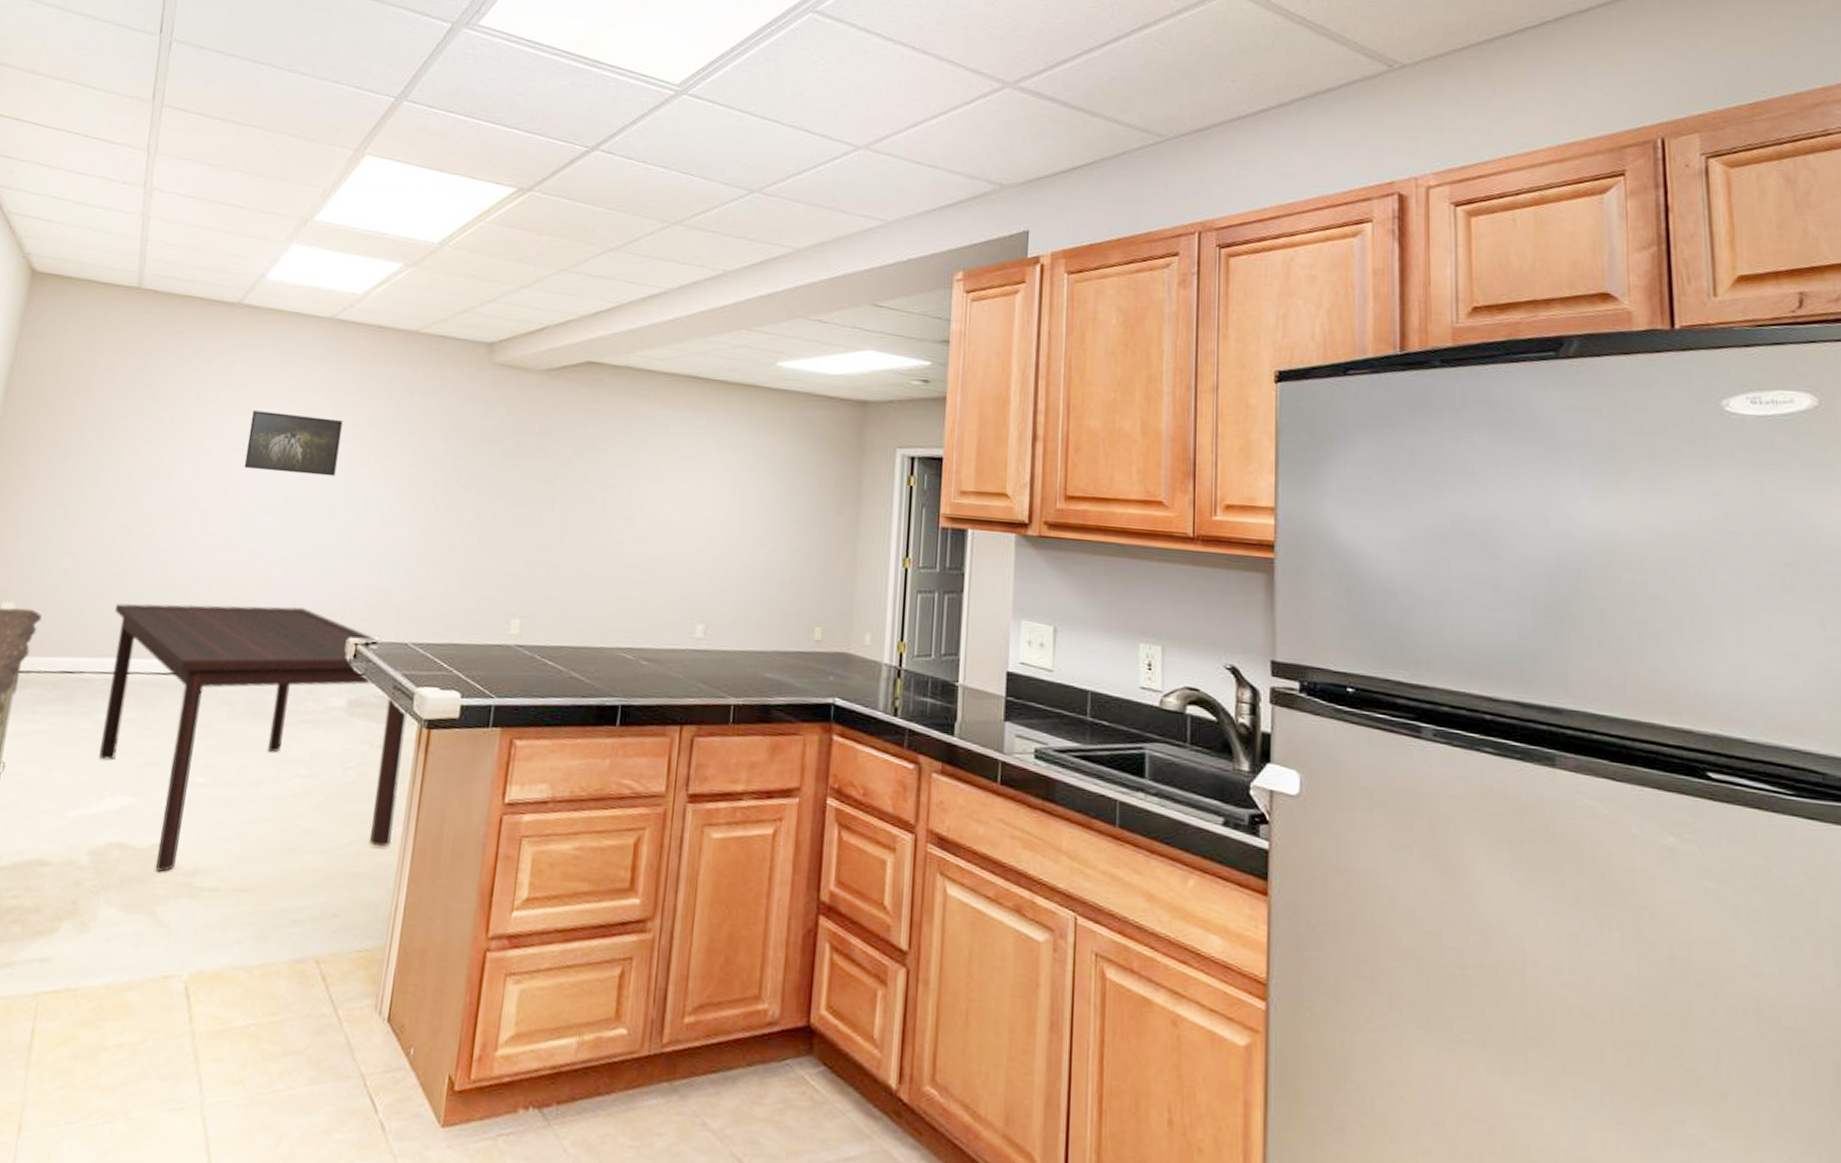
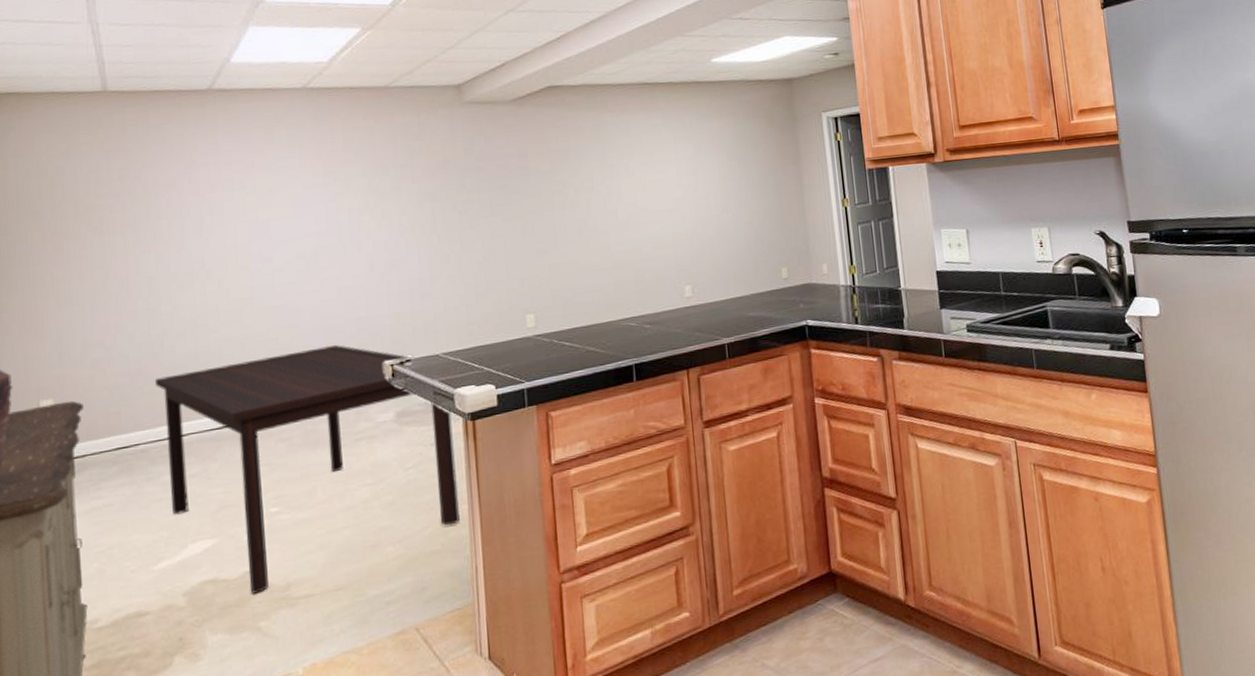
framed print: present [243,410,343,477] -> none [246,176,339,236]

